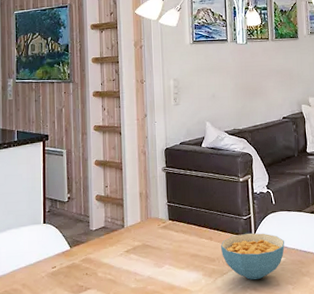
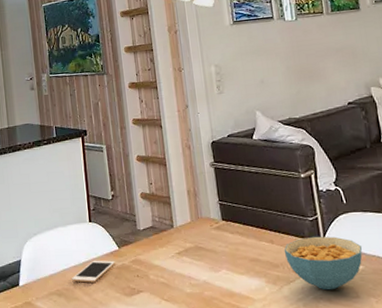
cell phone: none [21,260,66,282] -> present [72,260,115,283]

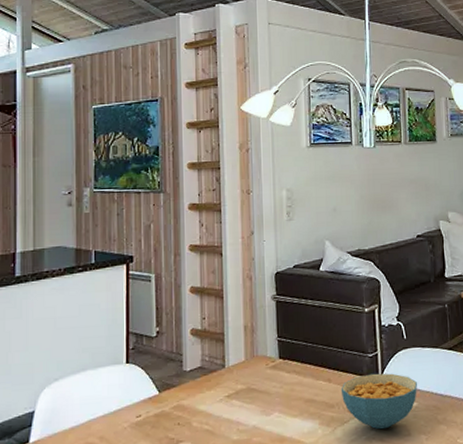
cell phone: present [72,260,115,283] -> none [98,407,153,435]

